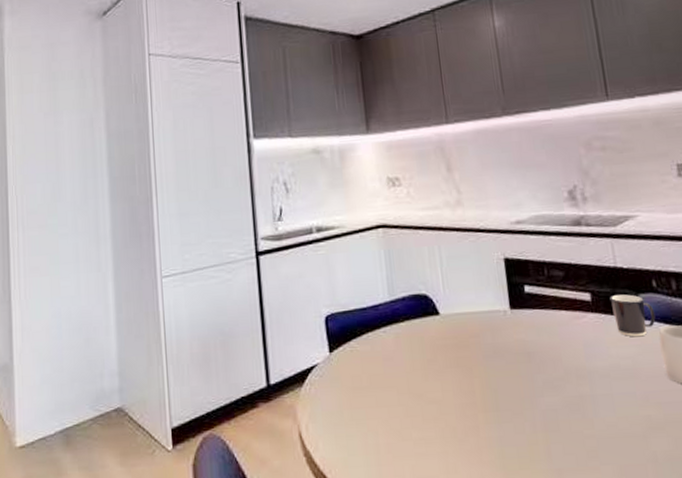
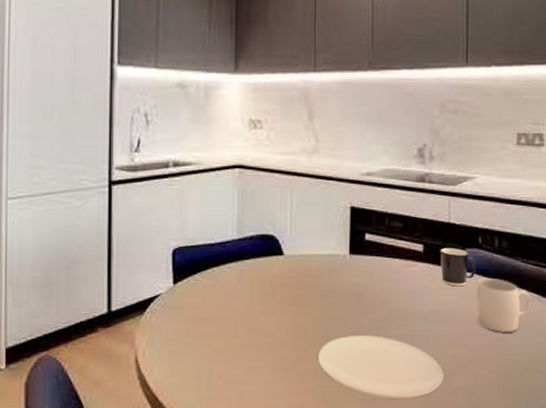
plate: none [491,397,638,470] -> present [318,335,444,400]

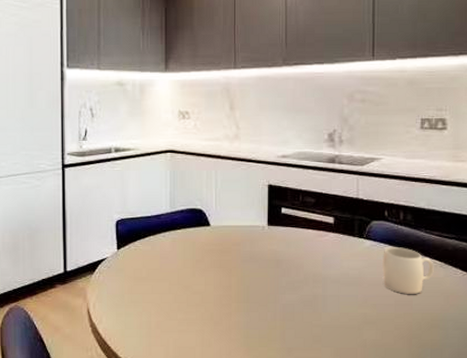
plate: present [318,335,444,400] -> none [242,295,353,350]
mug: present [439,248,476,287] -> none [349,220,383,254]

